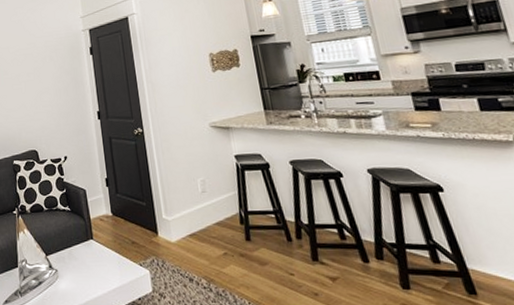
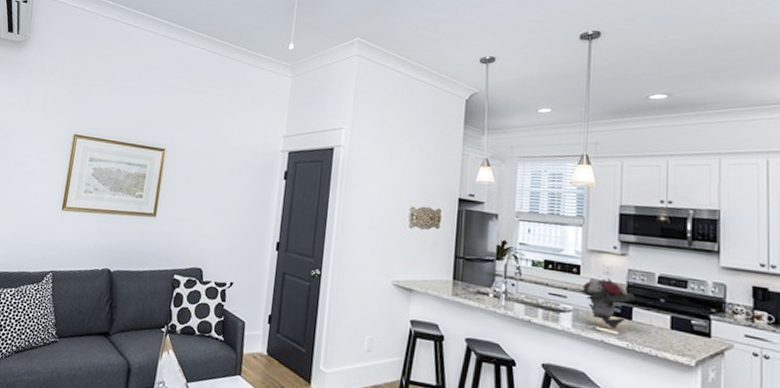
flower arrangement: none [348,76,440,122] -> present [547,267,636,329]

